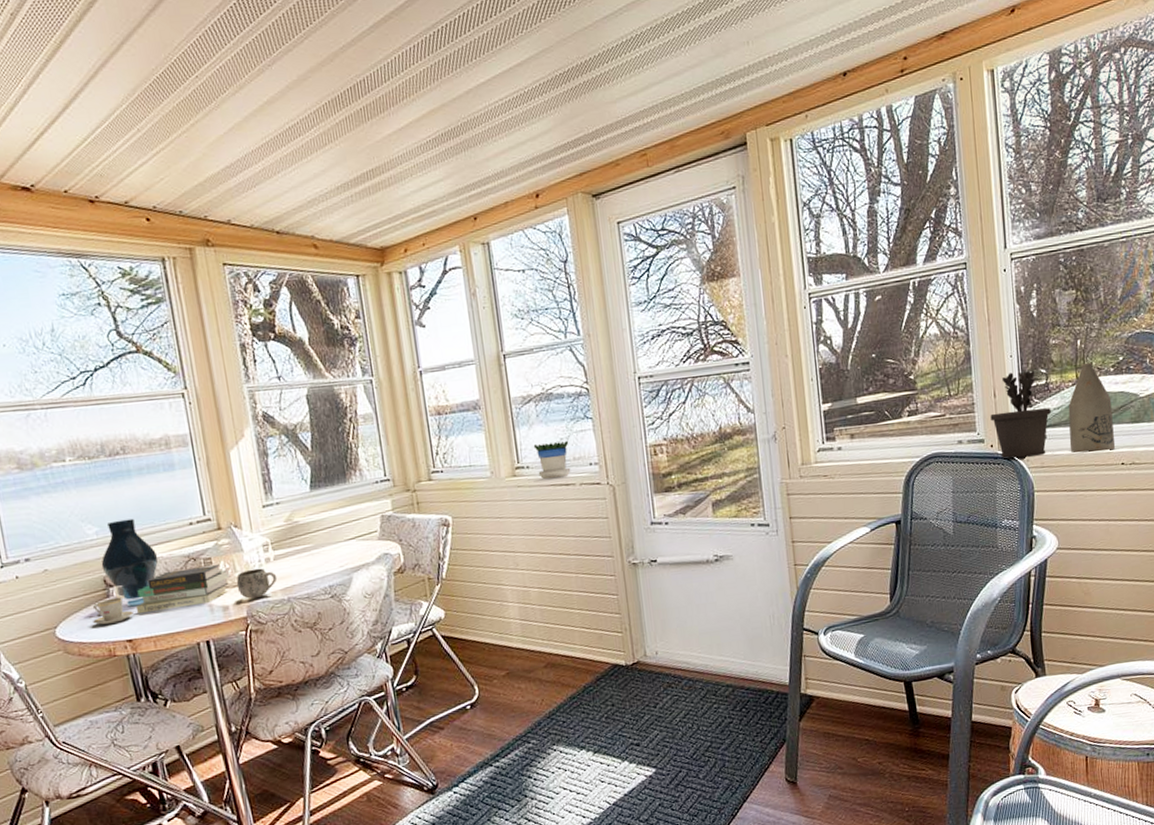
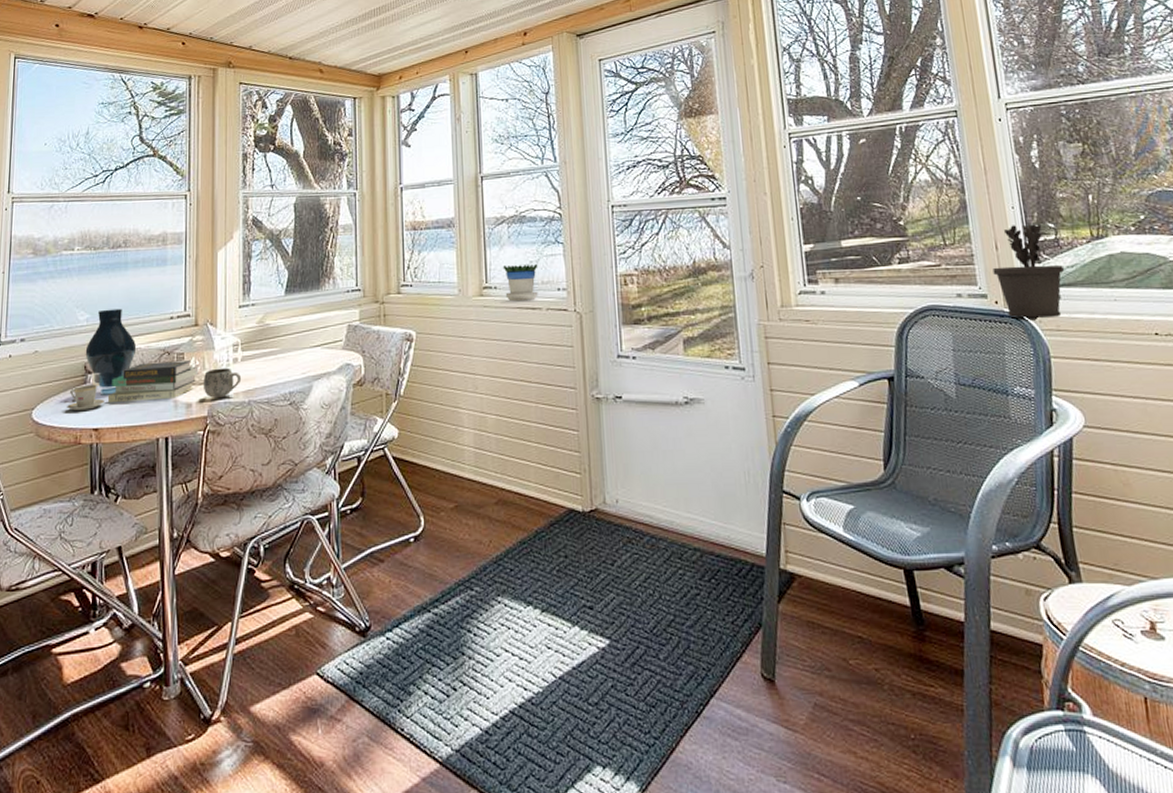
decorative bottle: present [1068,362,1116,454] -> none [1083,219,1146,319]

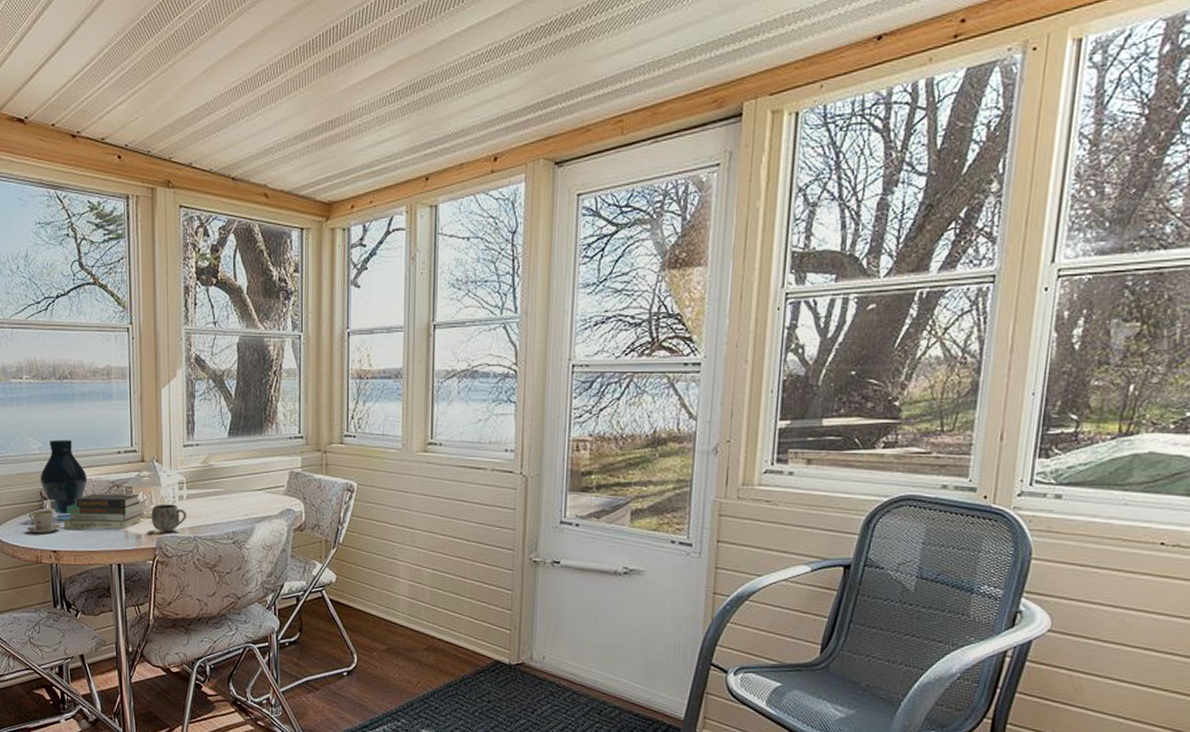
flowerpot: present [503,264,538,302] -> none [450,422,487,460]
flower pot: present [993,223,1064,319] -> none [990,412,1075,519]

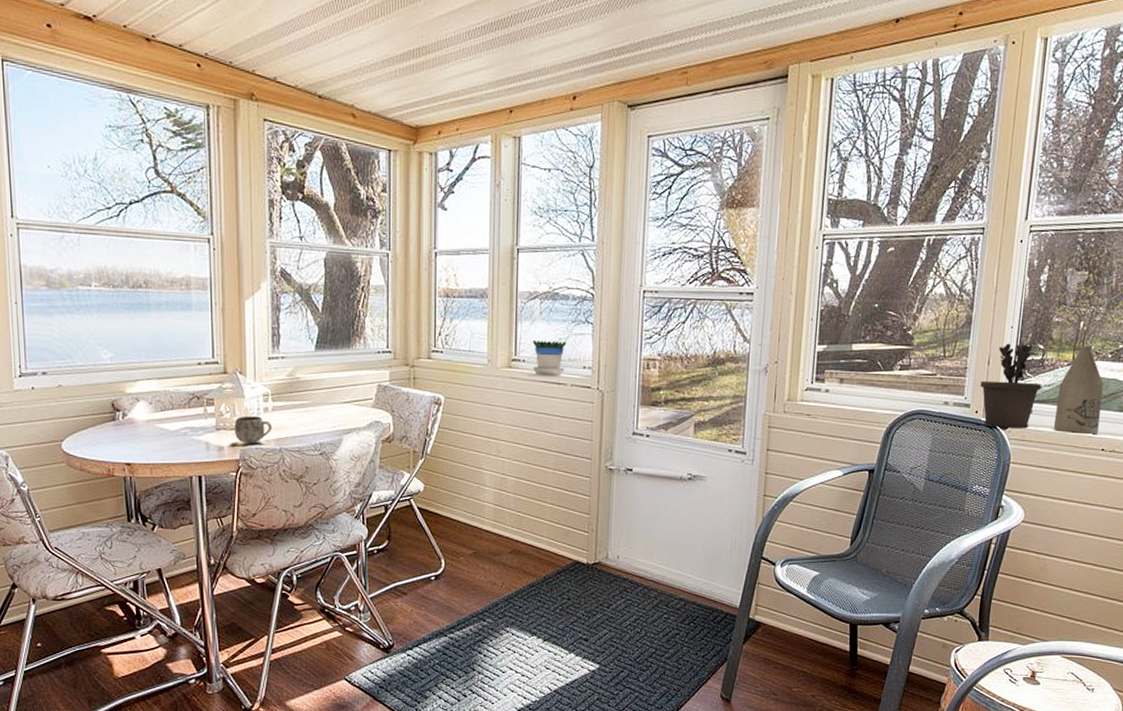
teacup: present [27,510,61,534] -> none [97,421,135,447]
vase: present [40,439,88,521] -> none [111,349,165,433]
books: present [63,493,147,530] -> none [138,405,229,442]
flowerpot: none [450,422,487,460] -> present [532,341,567,376]
flower pot: none [990,412,1075,519] -> present [980,342,1042,430]
decorative bottle: none [1091,413,1163,525] -> present [1053,345,1104,435]

